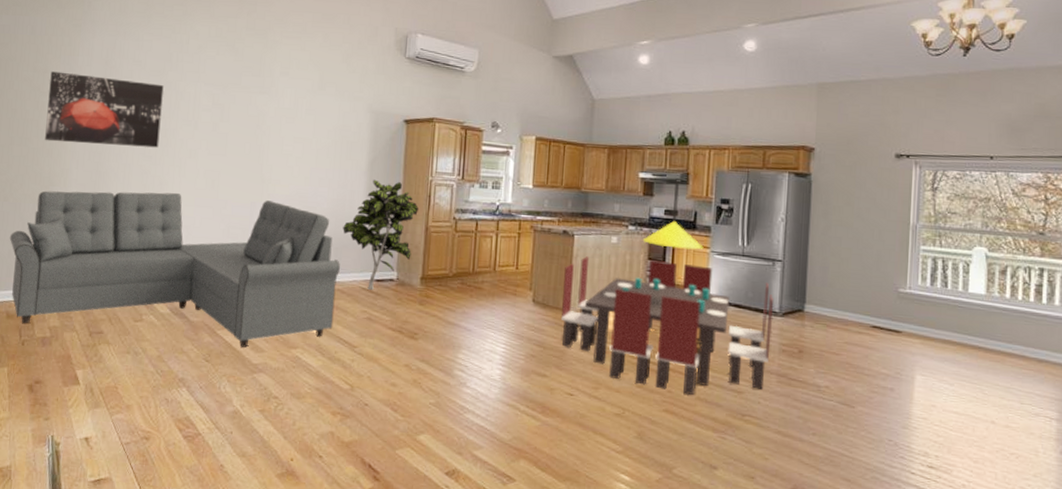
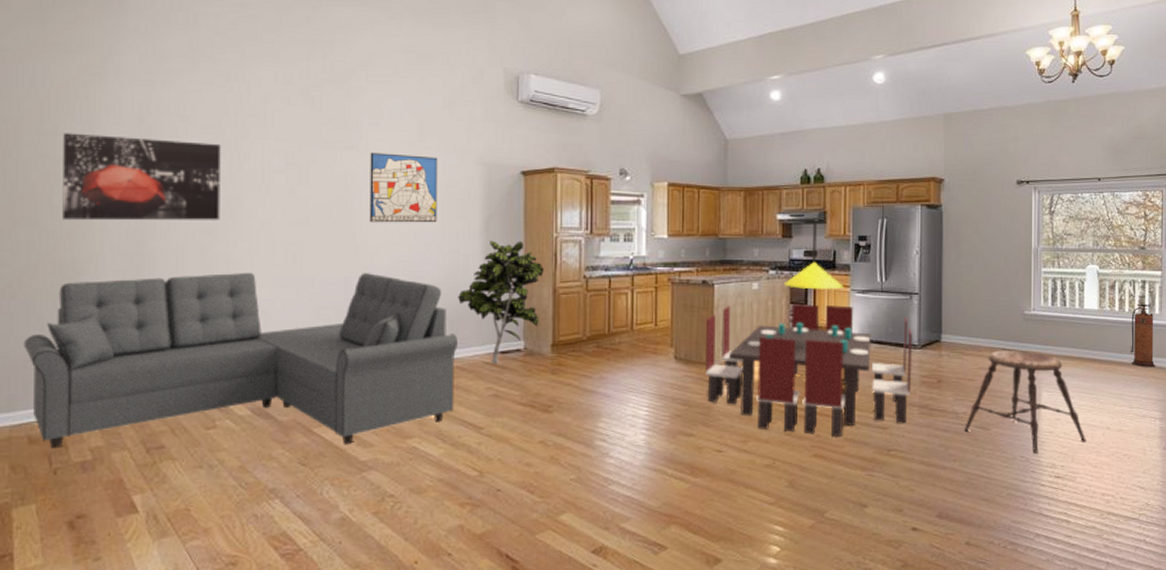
wall art: none [274,98,334,161] -> present [369,153,438,223]
stool: none [825,326,966,440] -> present [963,350,1086,455]
fire extinguisher: none [1022,292,1054,363] -> present [1130,304,1156,368]

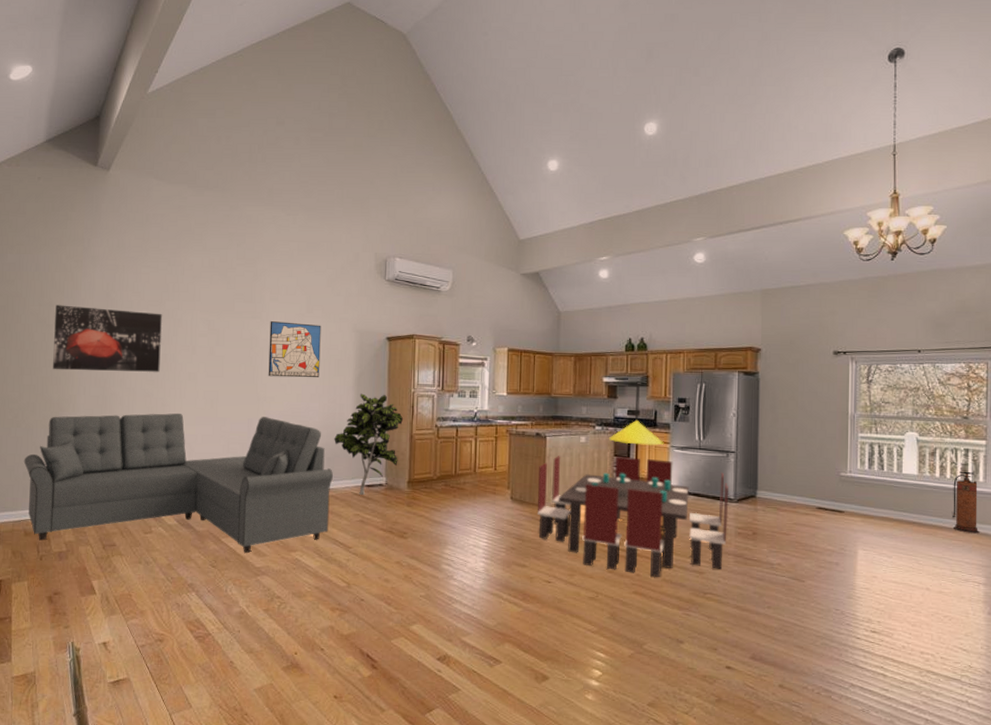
stool: present [963,350,1086,455] -> none [778,508,904,609]

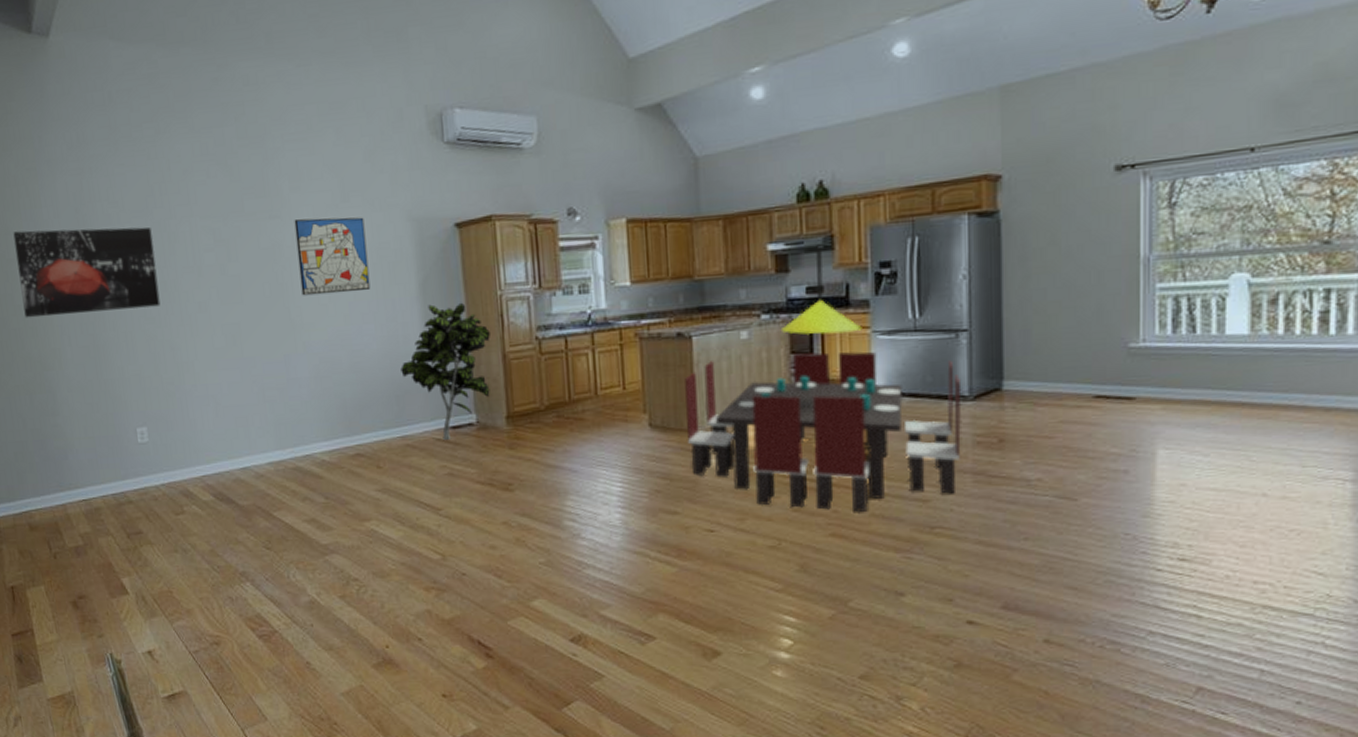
sofa: present [23,413,333,554] -> none [11,350,409,535]
fire extinguisher: present [951,471,980,534] -> none [1302,321,1347,411]

